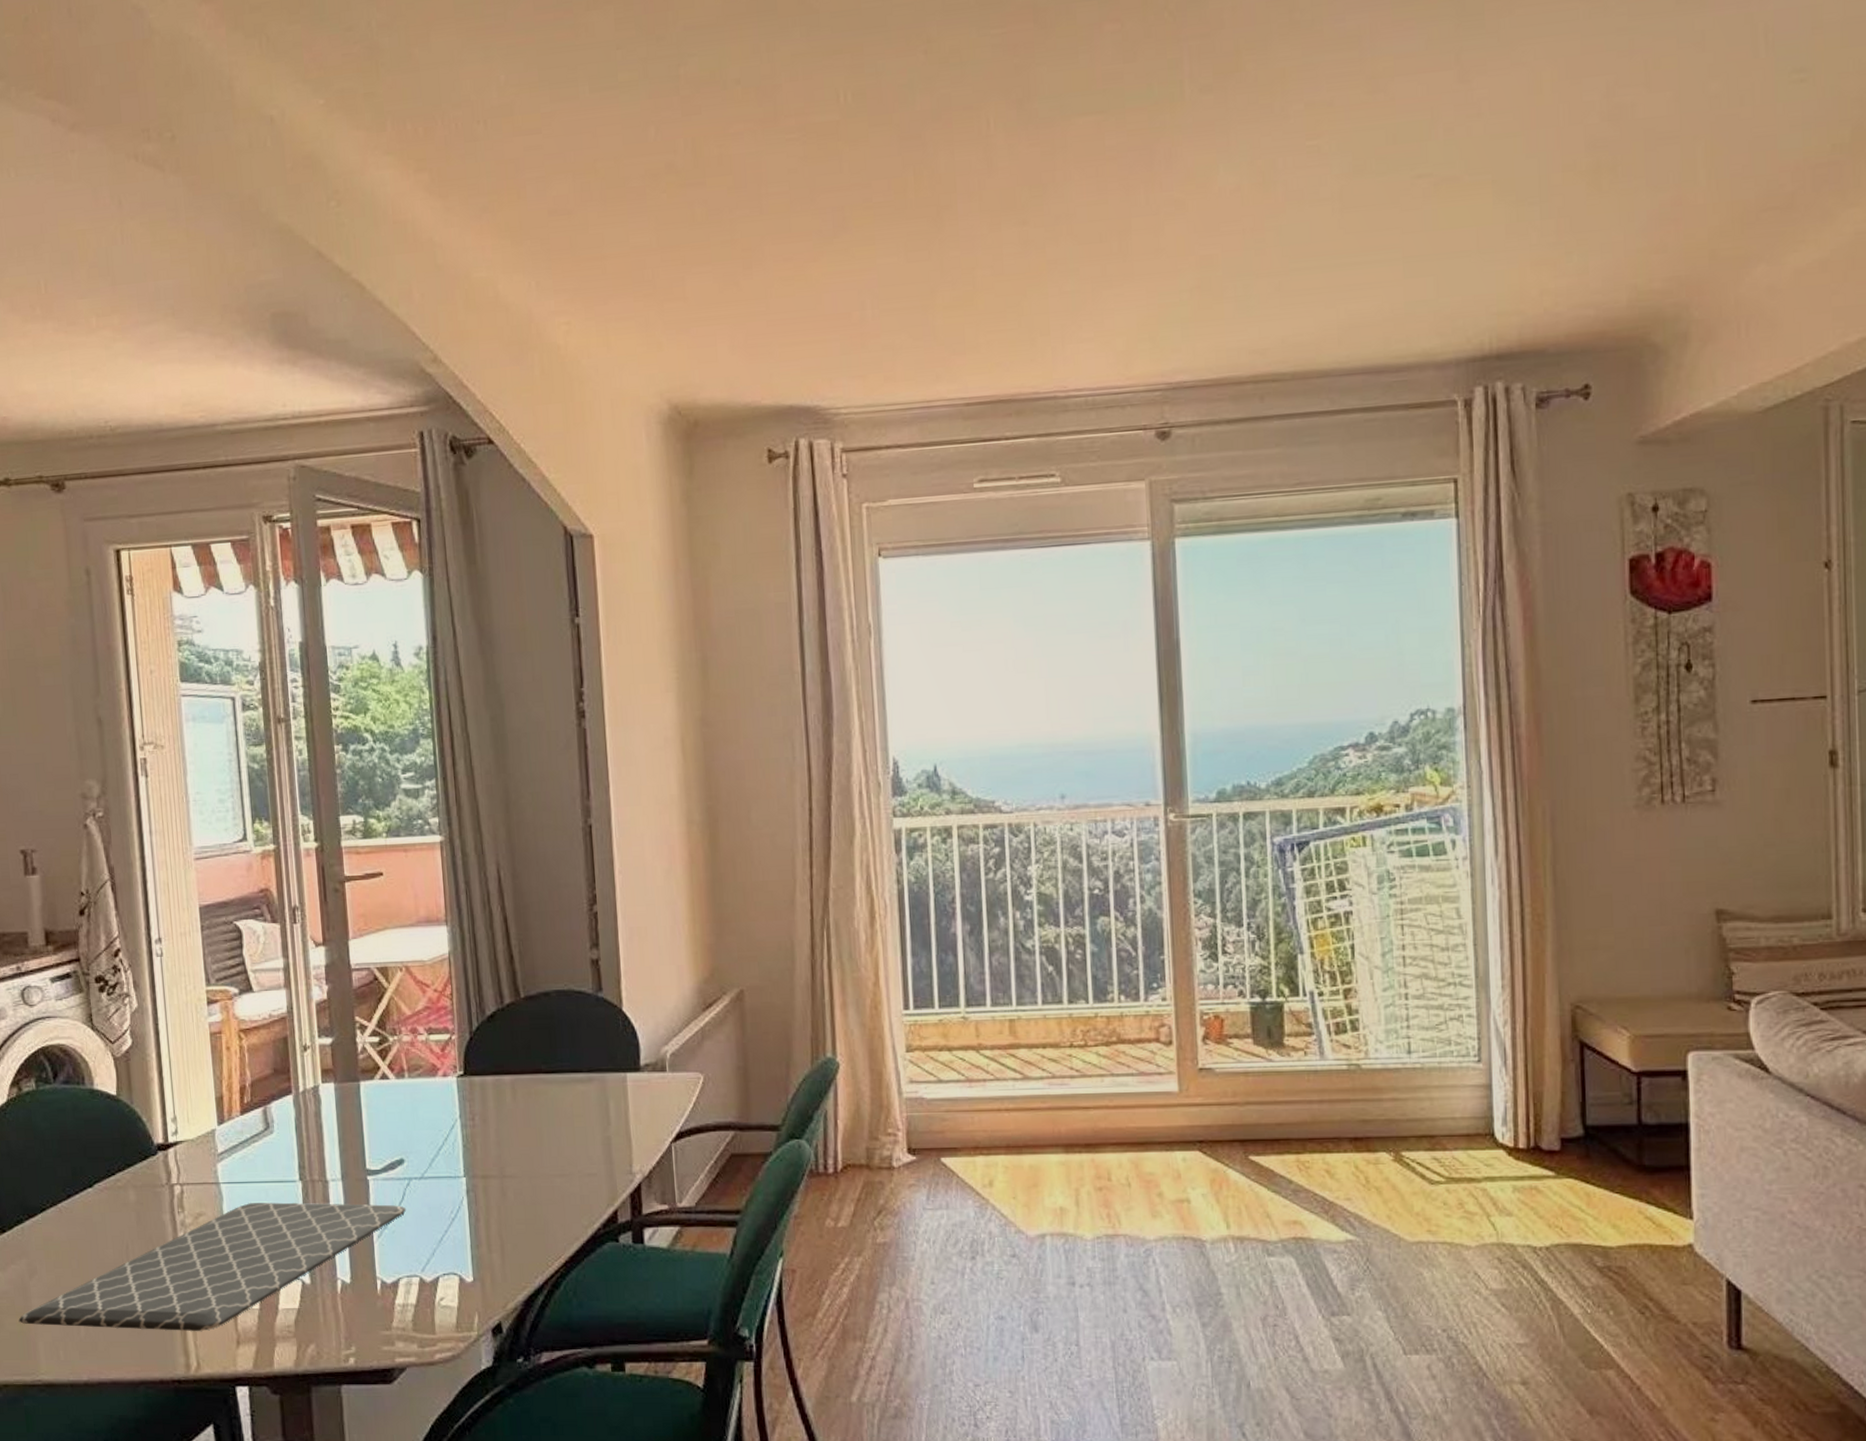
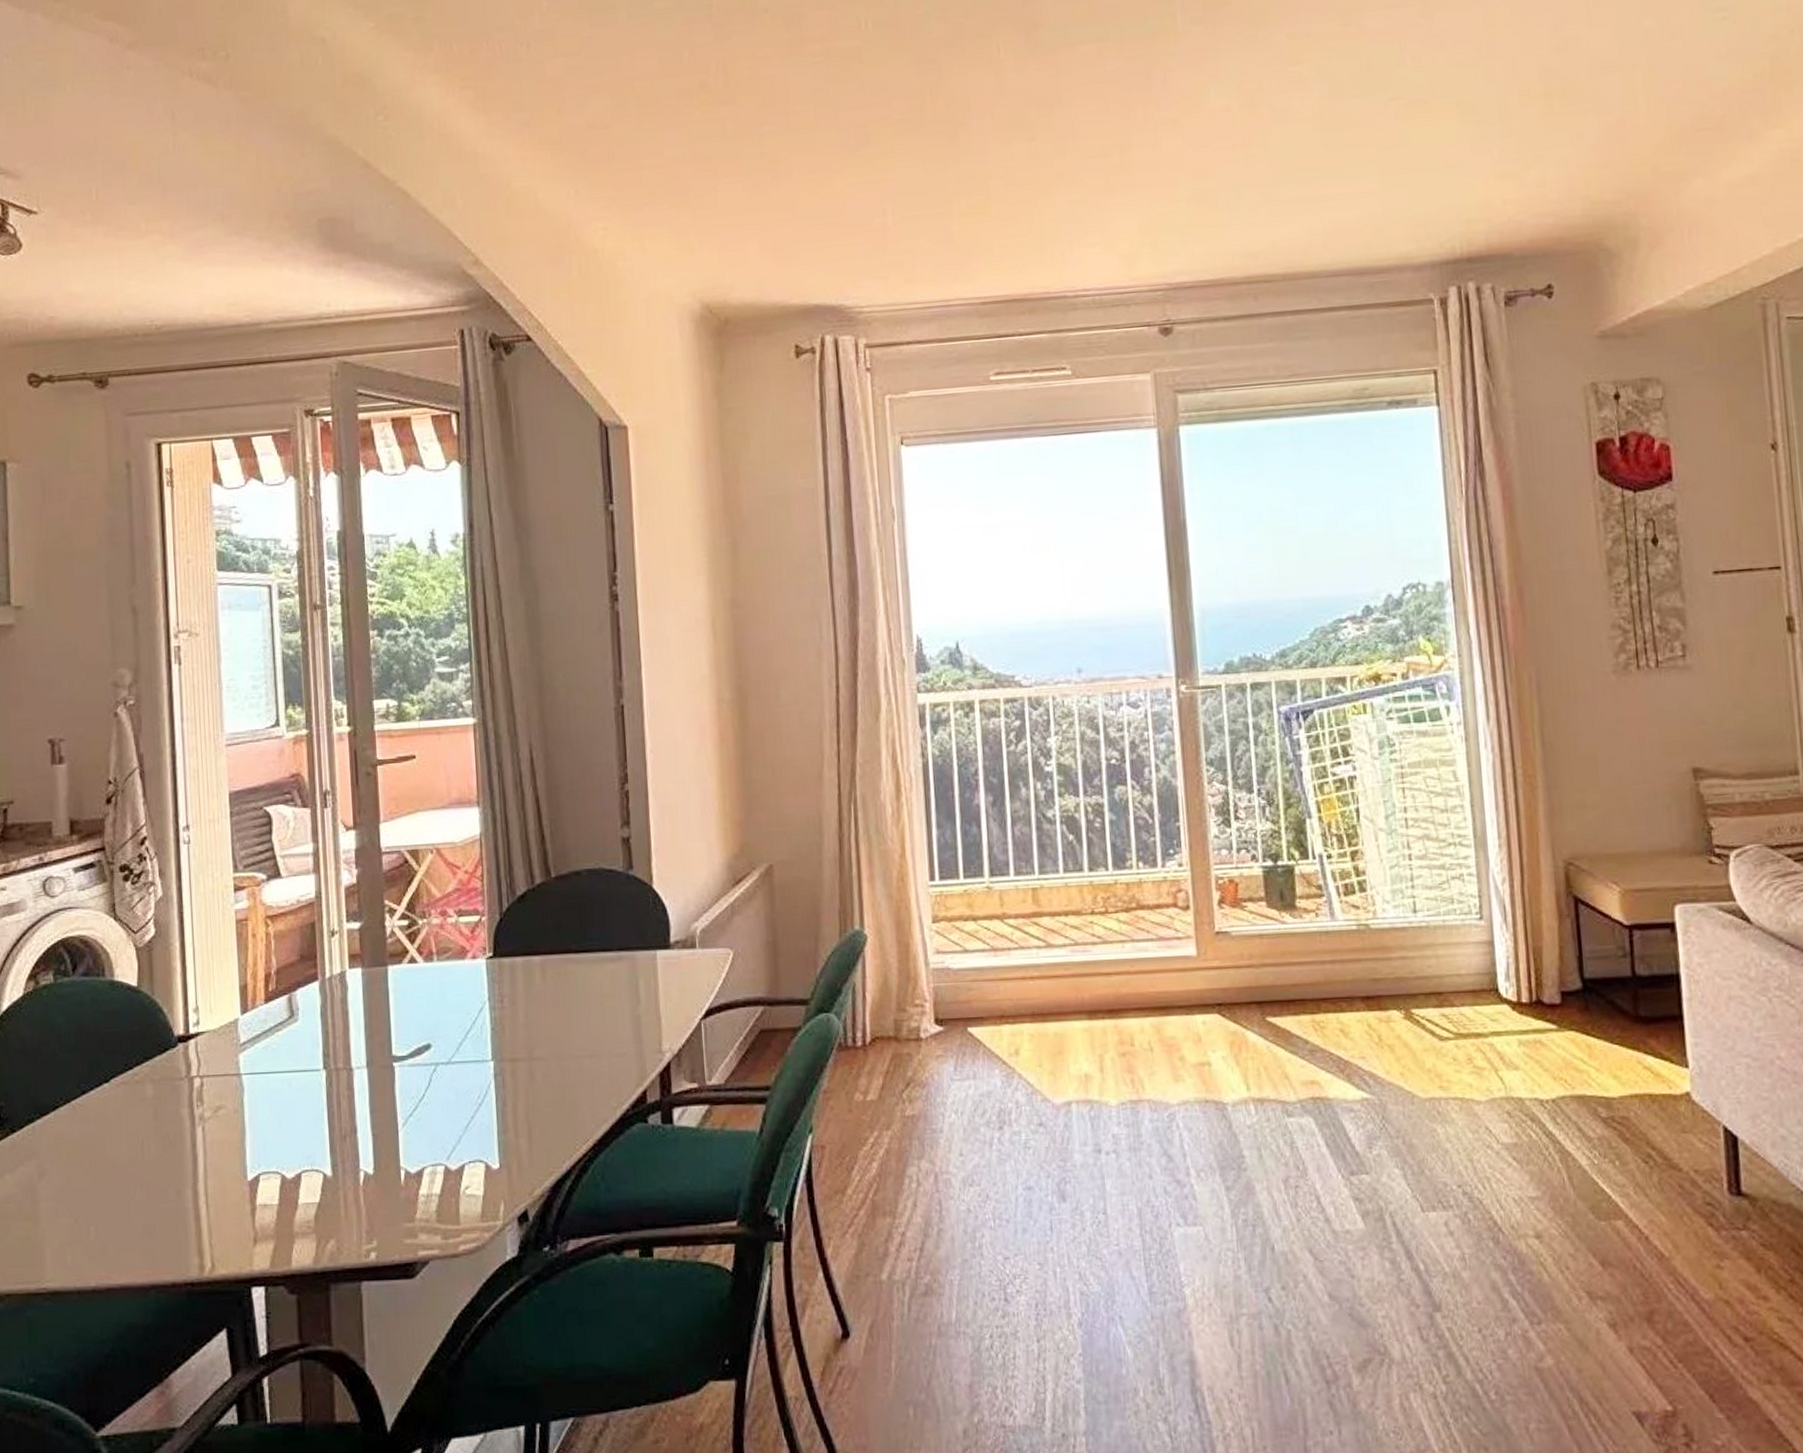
placemat: present [18,1202,407,1331] -> none [25,1091,433,1231]

